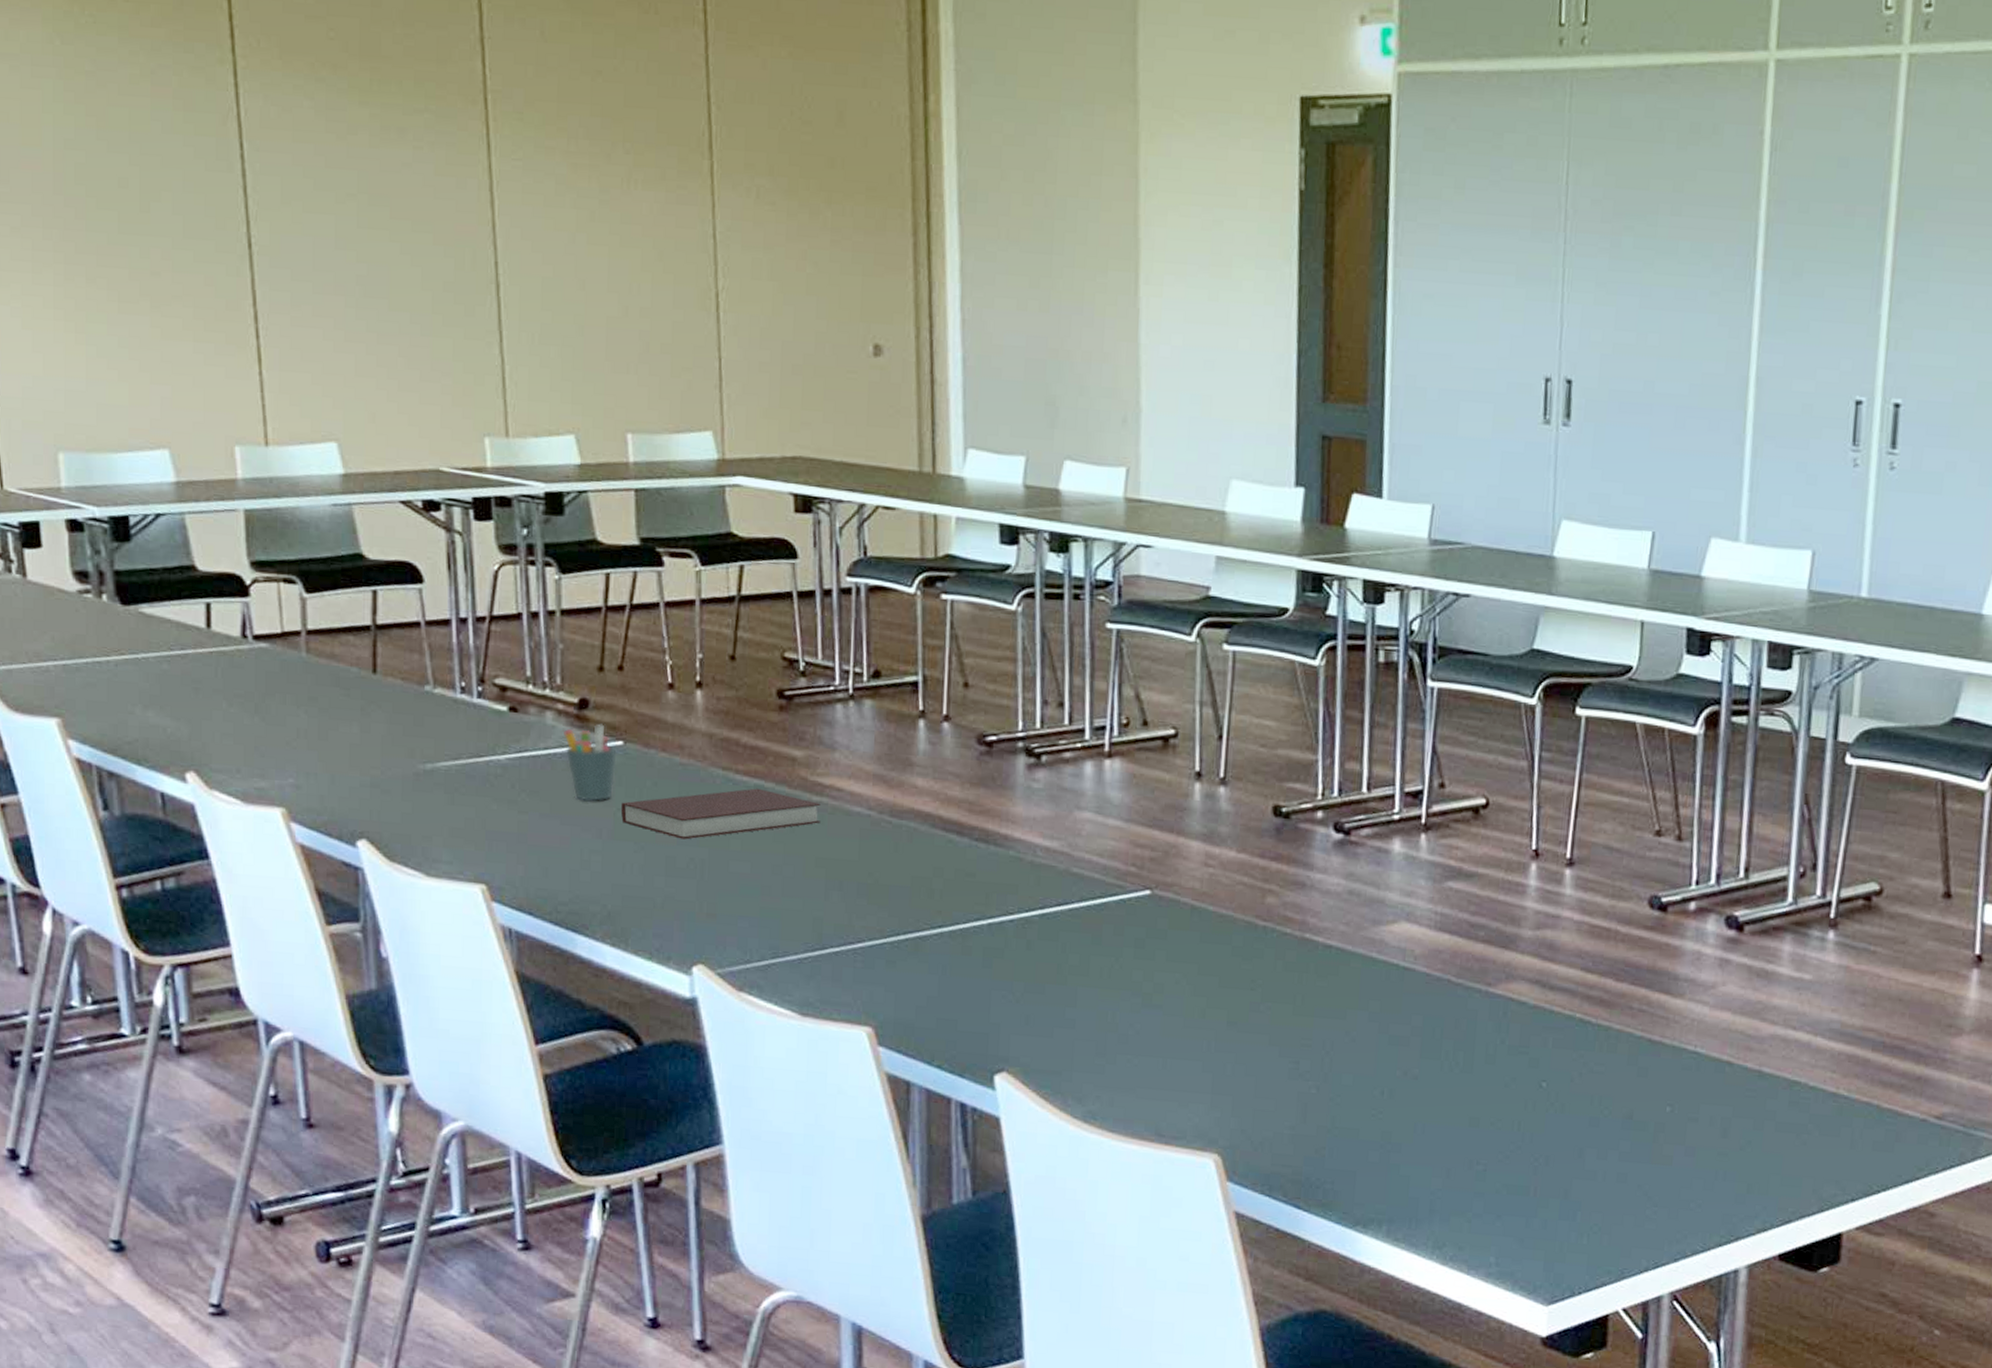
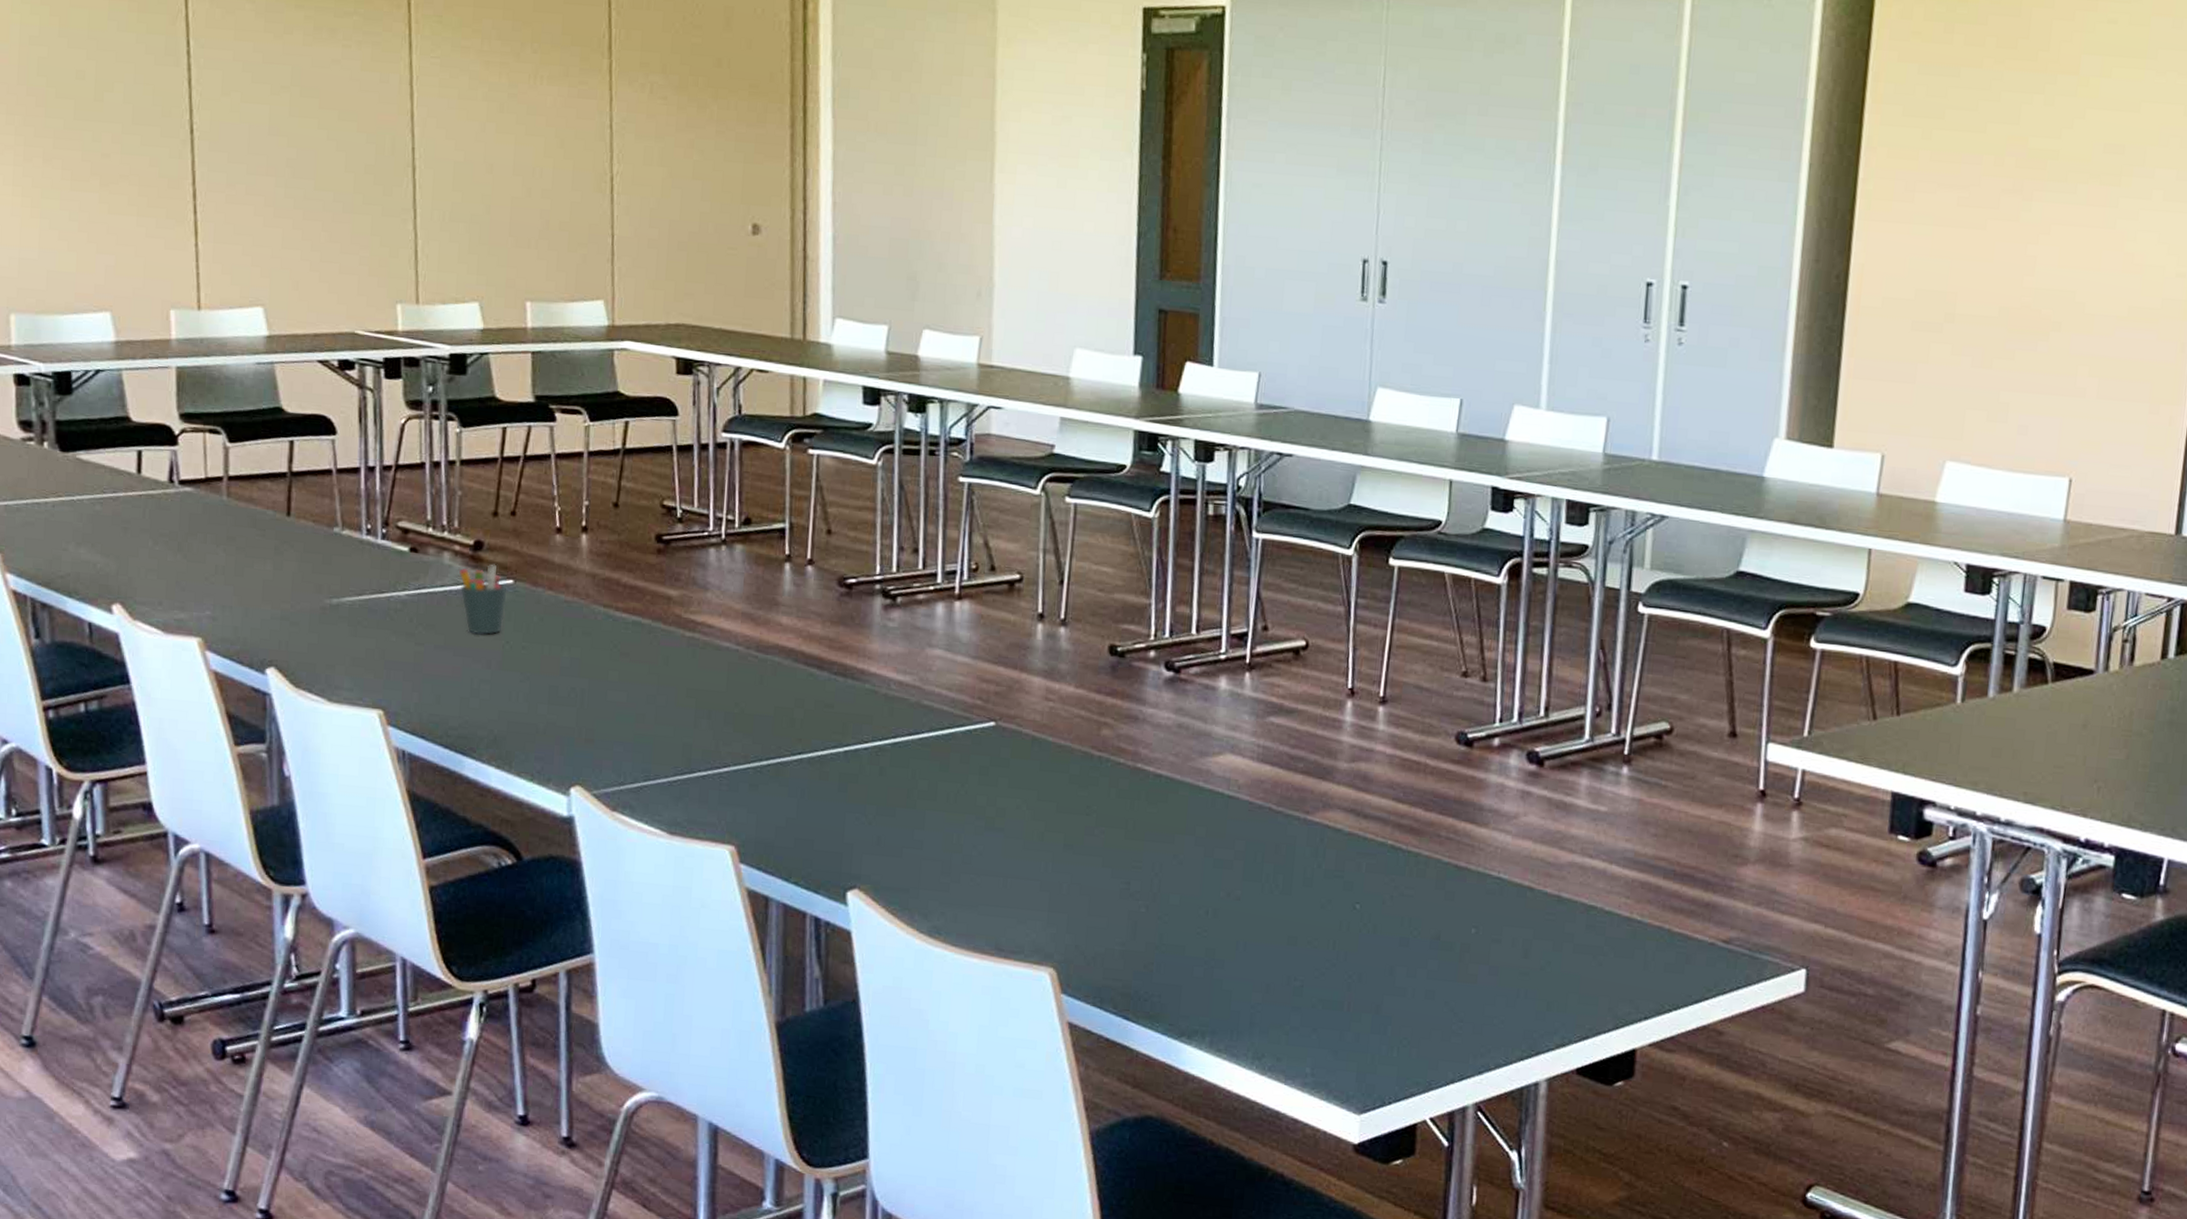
notebook: present [620,788,821,840] -> none [509,624,693,671]

